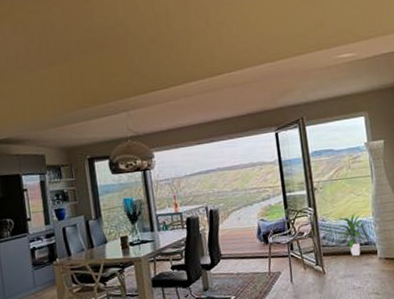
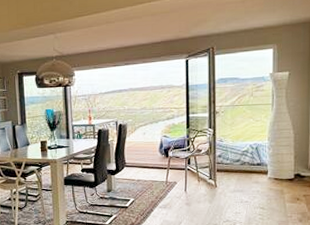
indoor plant: present [337,213,370,256] -> none [233,137,262,174]

